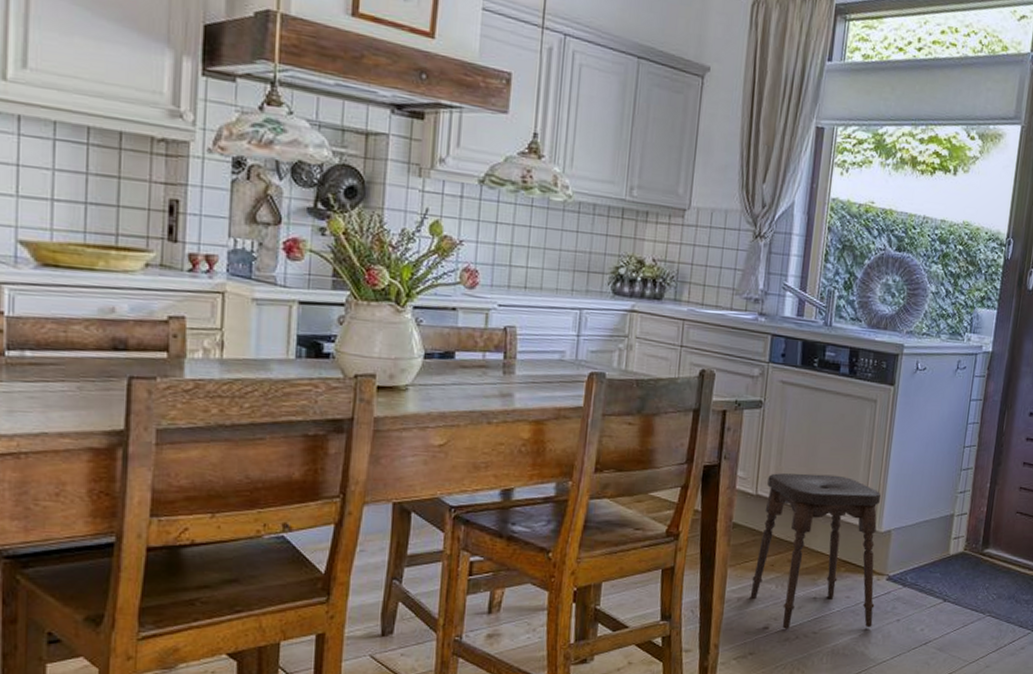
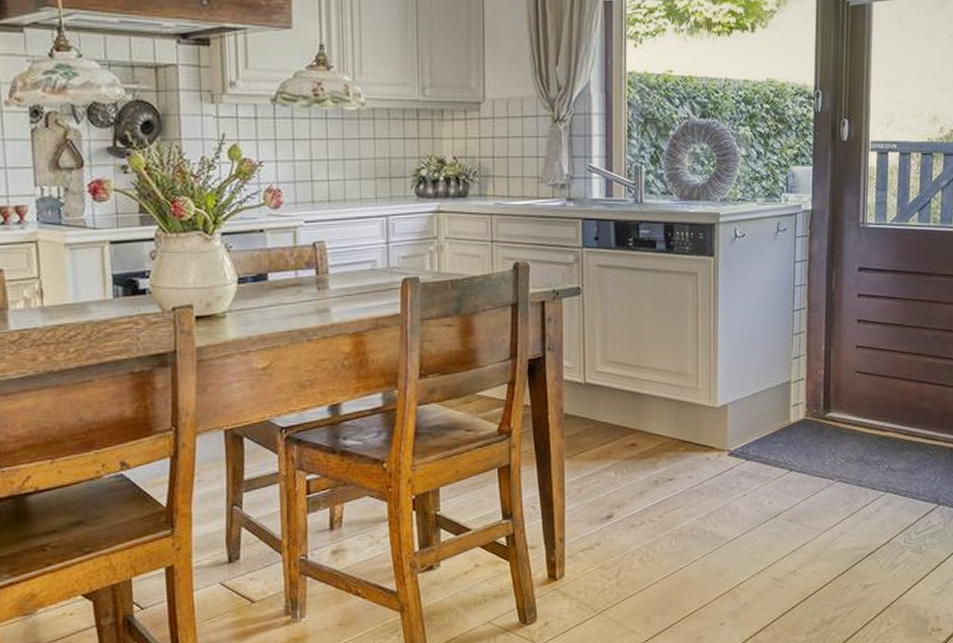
stool: present [750,473,881,629] -> none [590,354,719,516]

